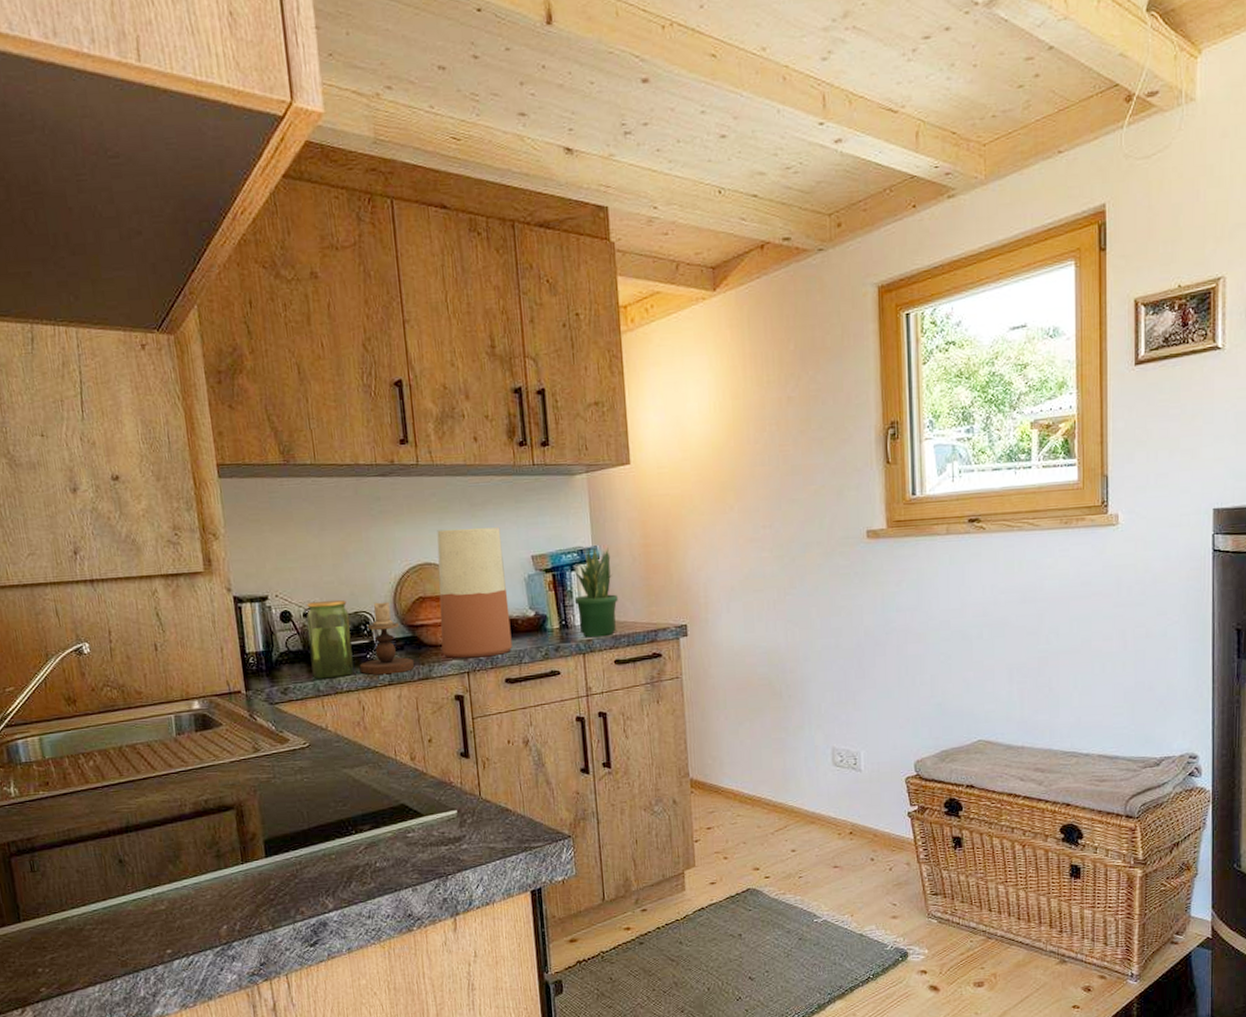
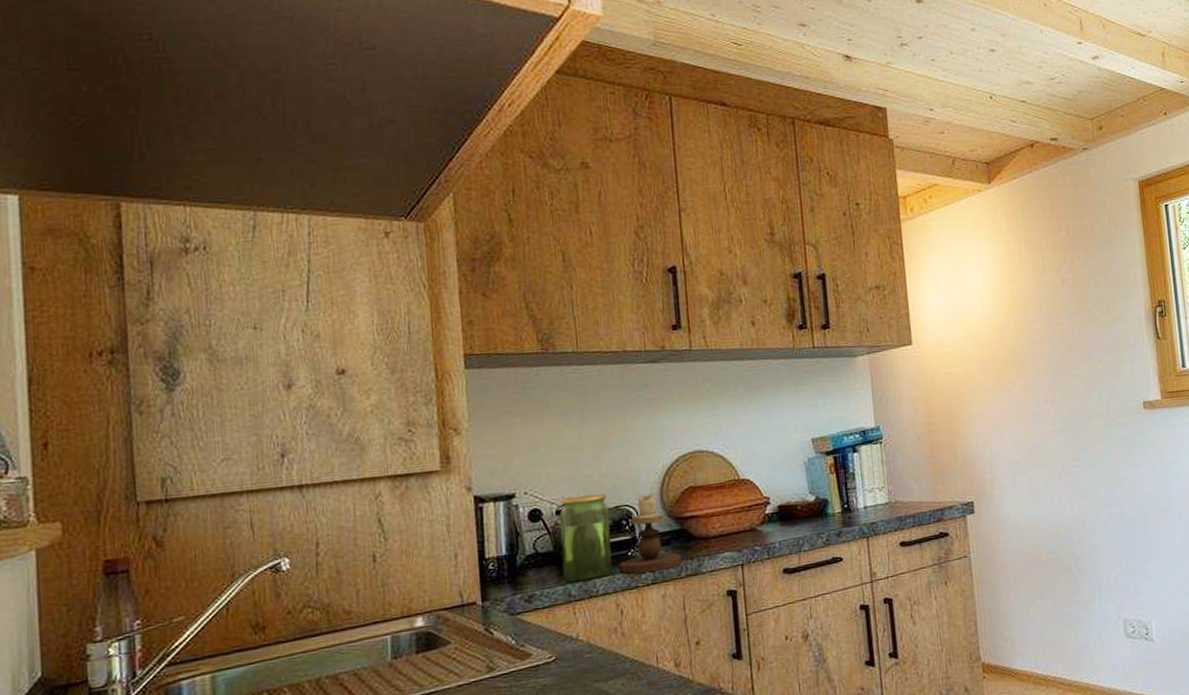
vase: present [437,527,513,659] -> none [710,411,791,551]
planter: present [574,548,618,638] -> none [857,427,902,521]

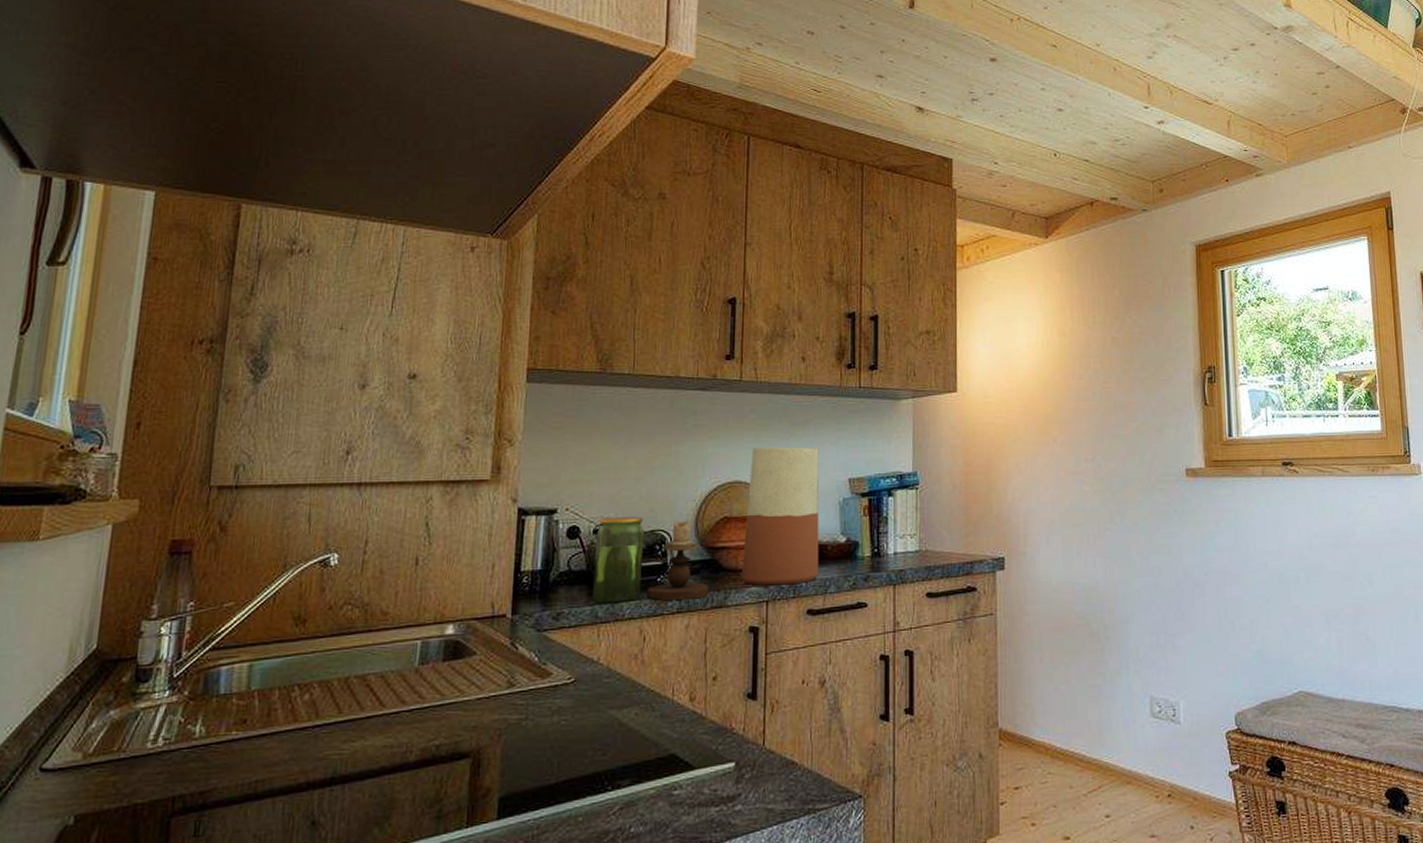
vase: none [710,411,791,551] -> present [741,447,820,586]

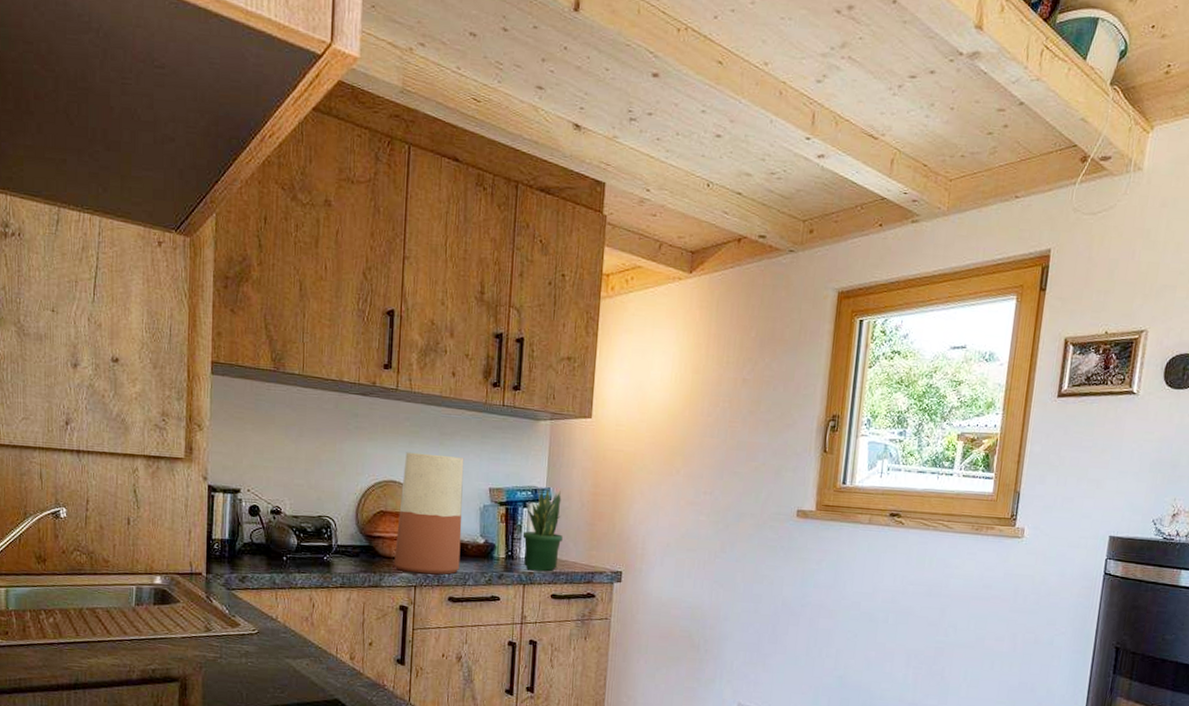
jar: present [592,516,645,604] -> none [271,500,313,575]
candlestick: present [647,520,710,602] -> none [315,509,367,578]
planter: none [889,474,935,568] -> present [522,489,563,572]

